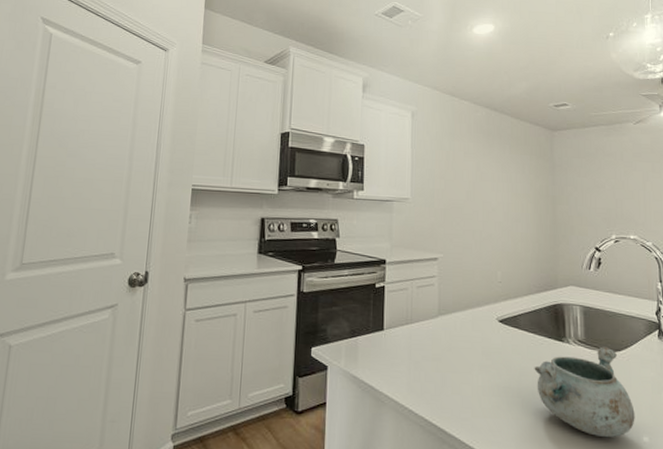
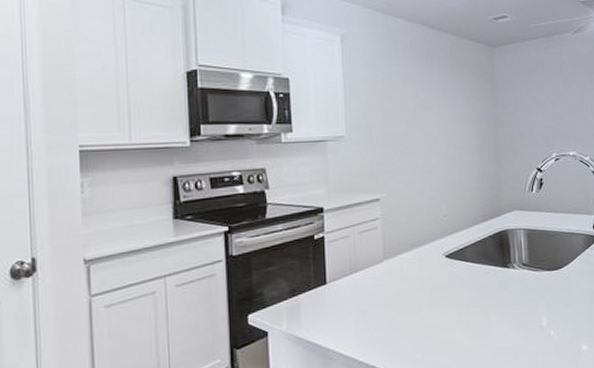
decorative bowl: present [534,346,635,438] -> none [481,266,575,353]

